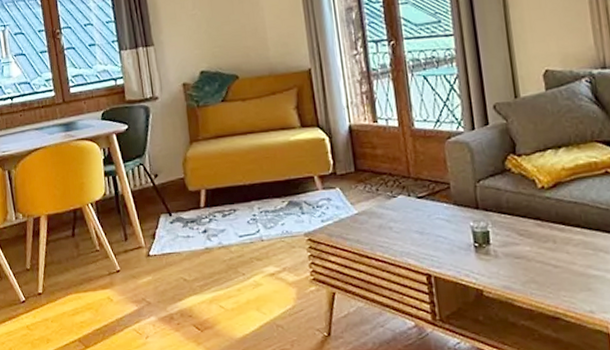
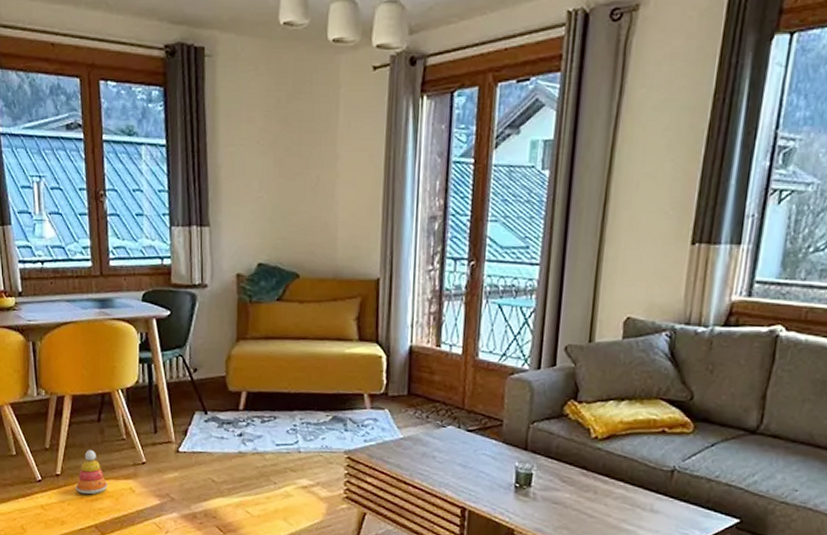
stacking toy: none [57,265,87,310] -> present [76,450,108,495]

